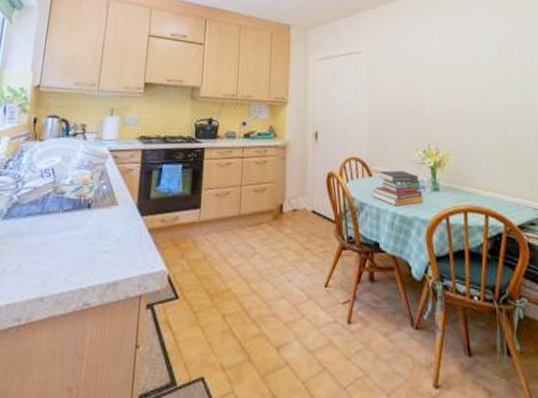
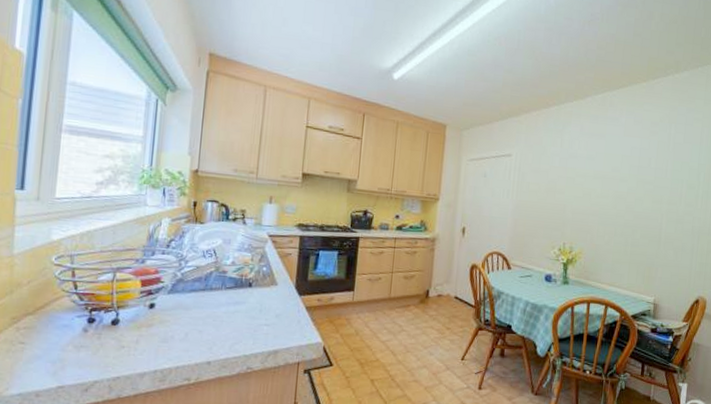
books: present [373,170,423,206] -> none [510,264,554,296]

